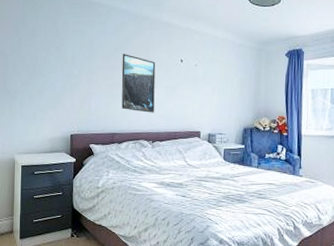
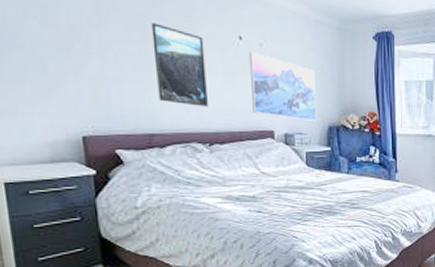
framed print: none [186,71,236,124] -> present [248,52,316,121]

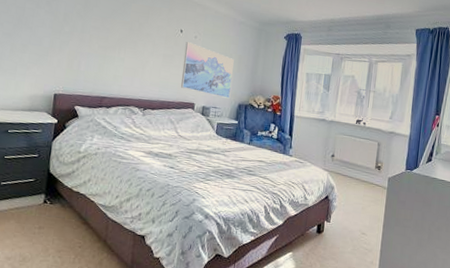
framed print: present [151,23,208,107] -> none [114,17,155,80]

